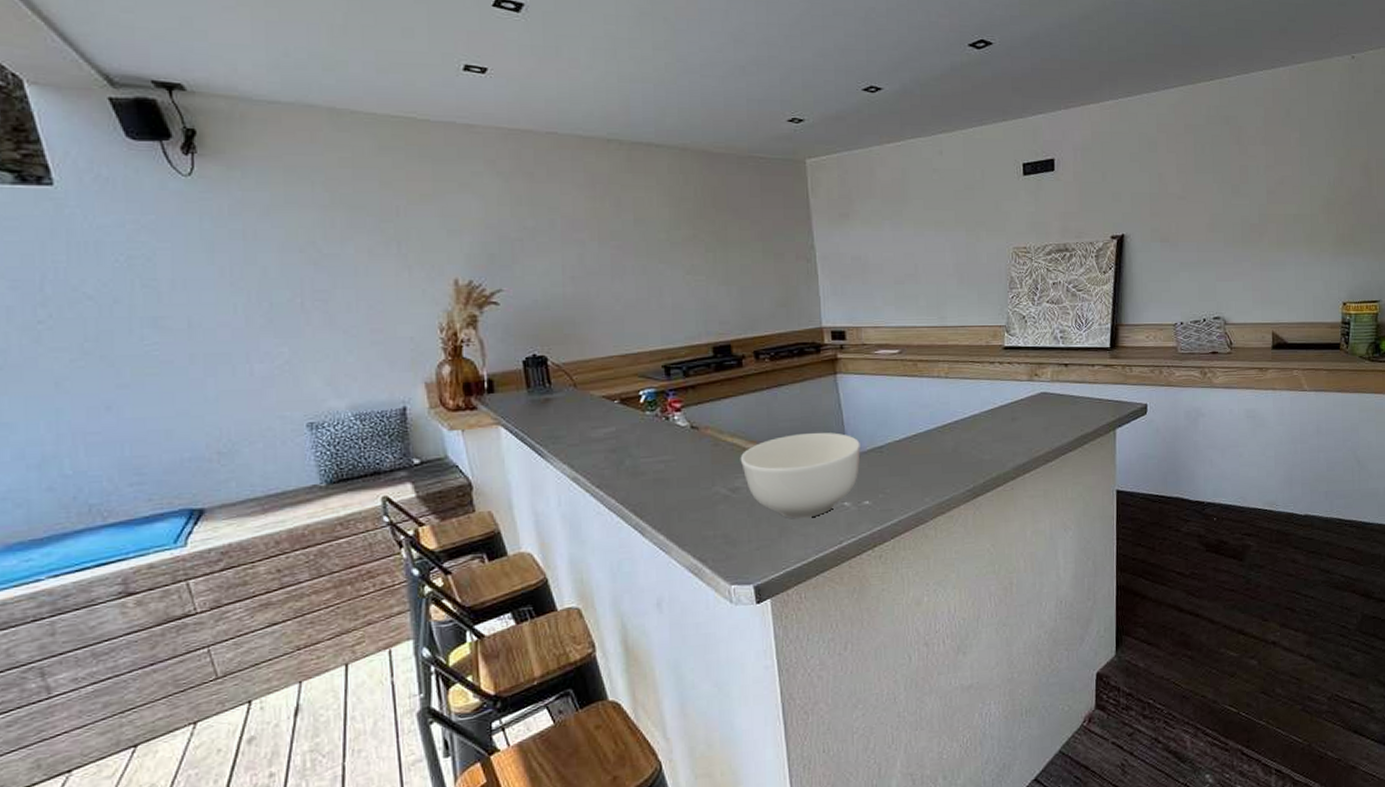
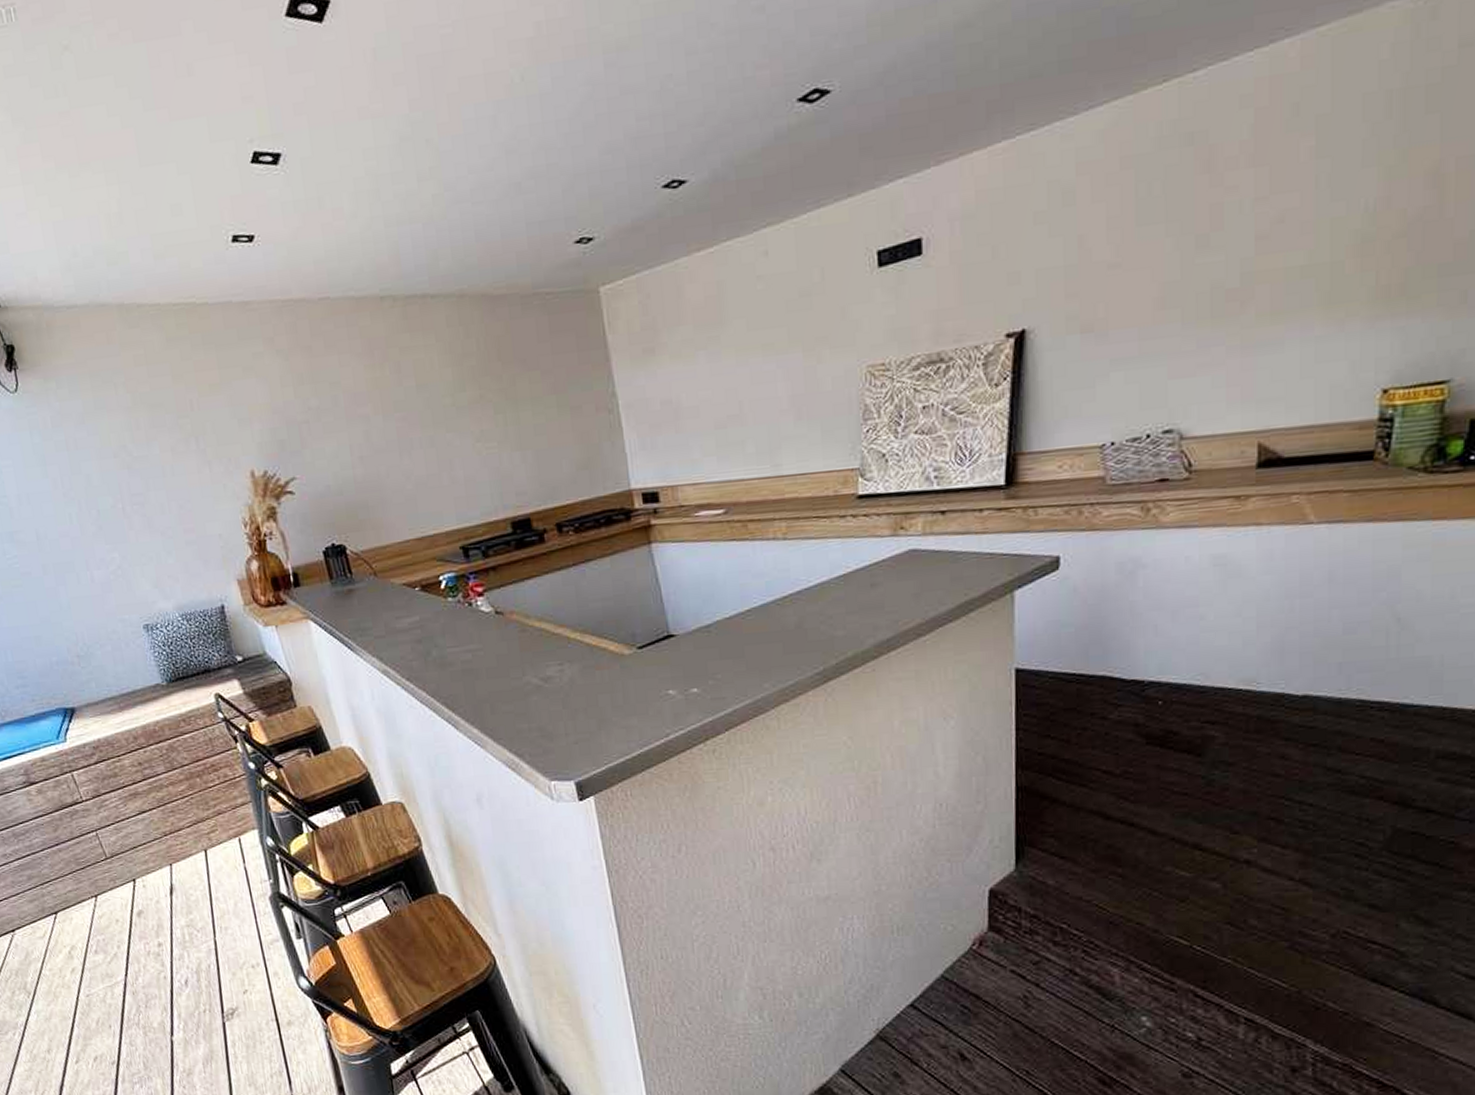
bowl: present [740,432,860,519] -> none [550,611,684,710]

